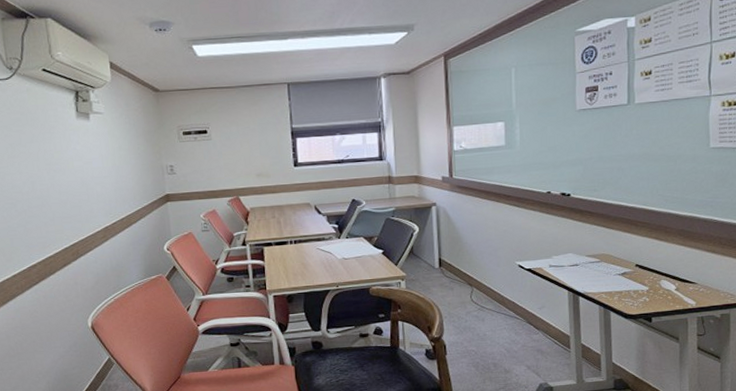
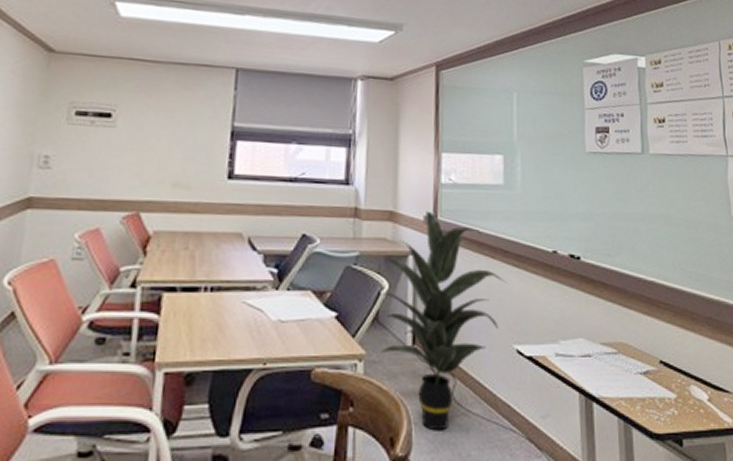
indoor plant: none [414,172,510,321] -> present [380,210,507,431]

